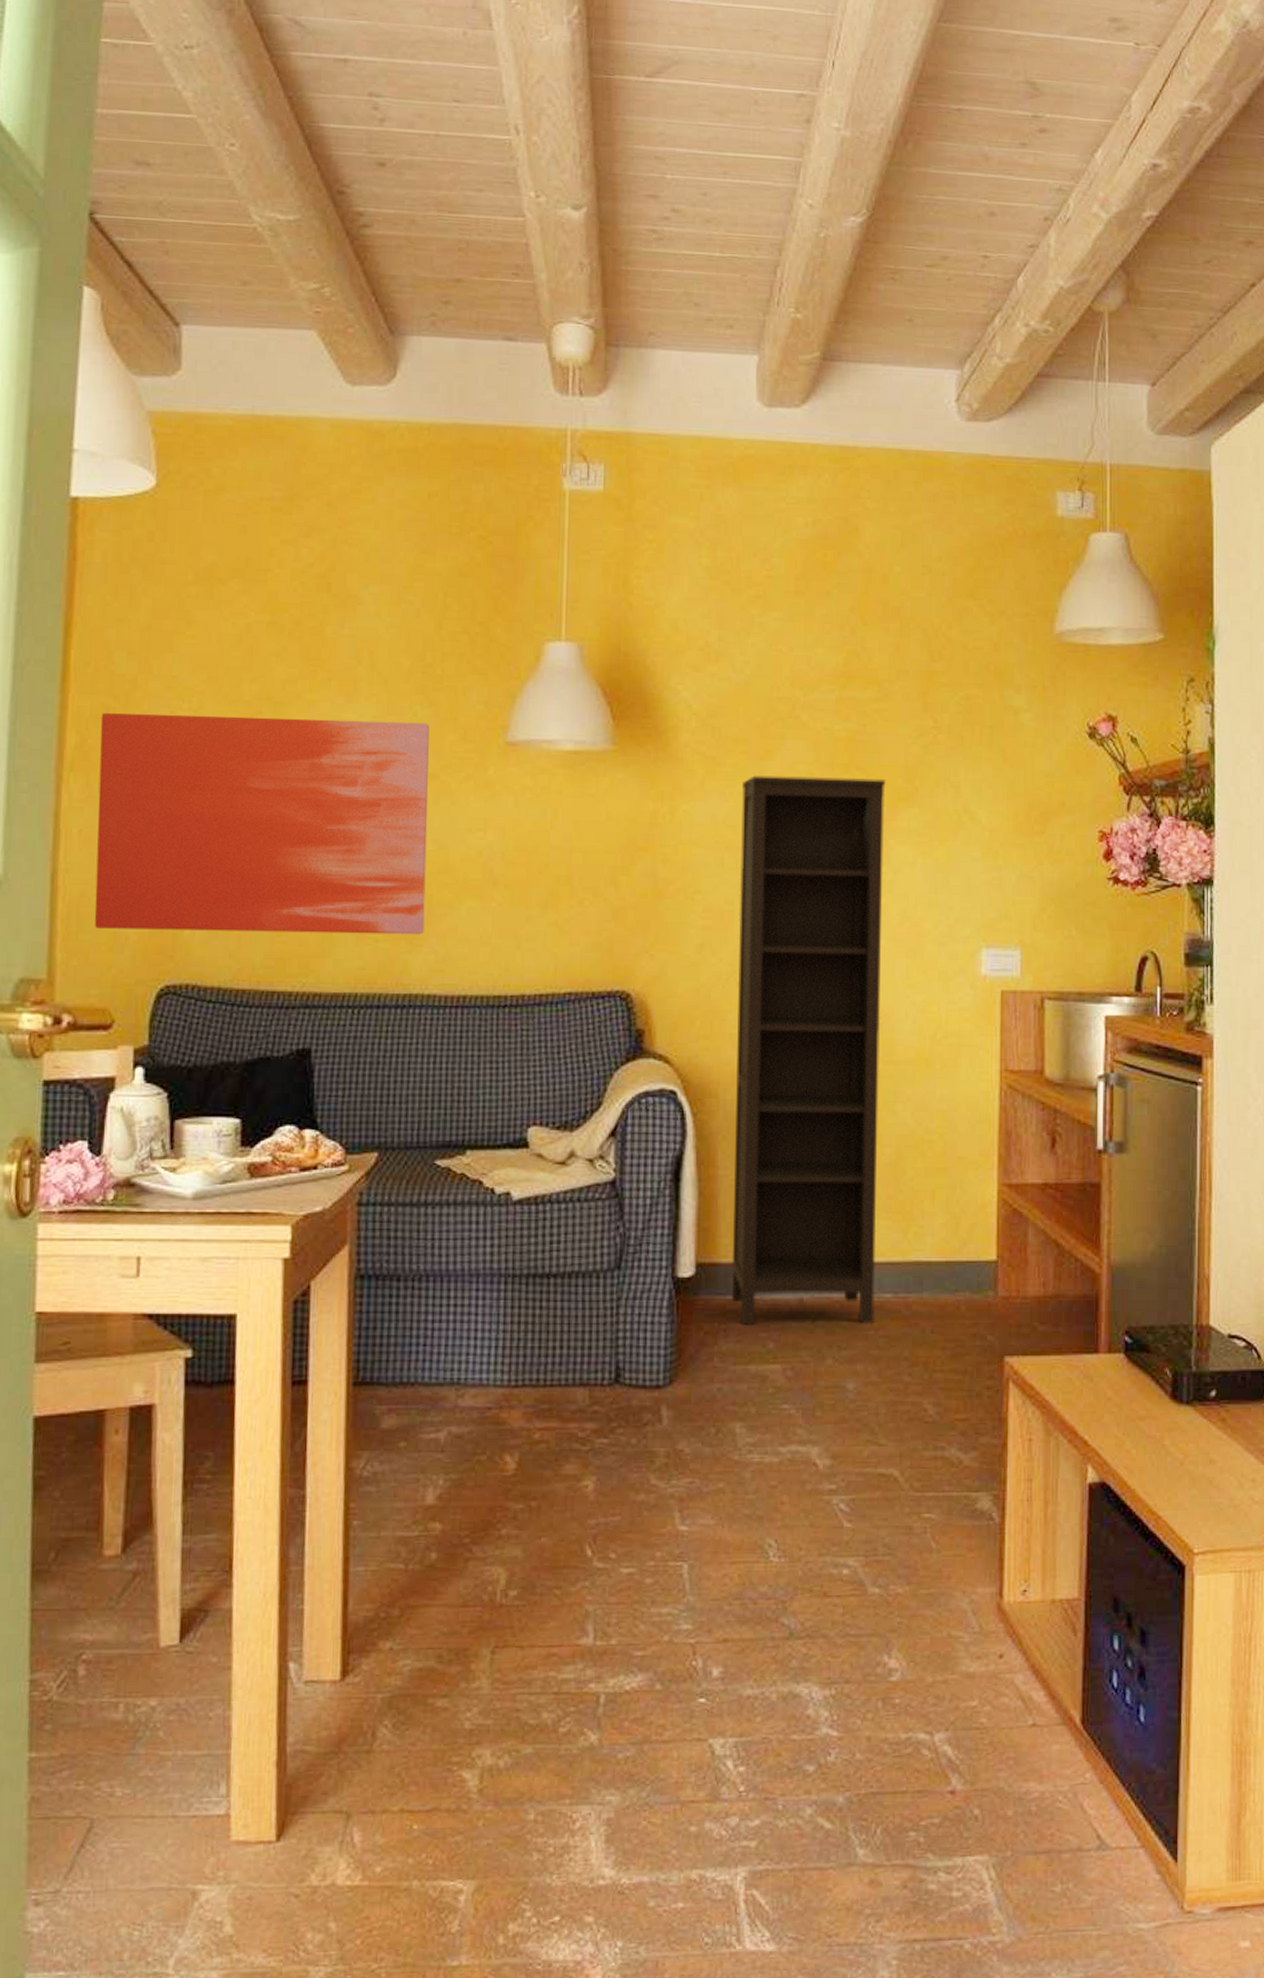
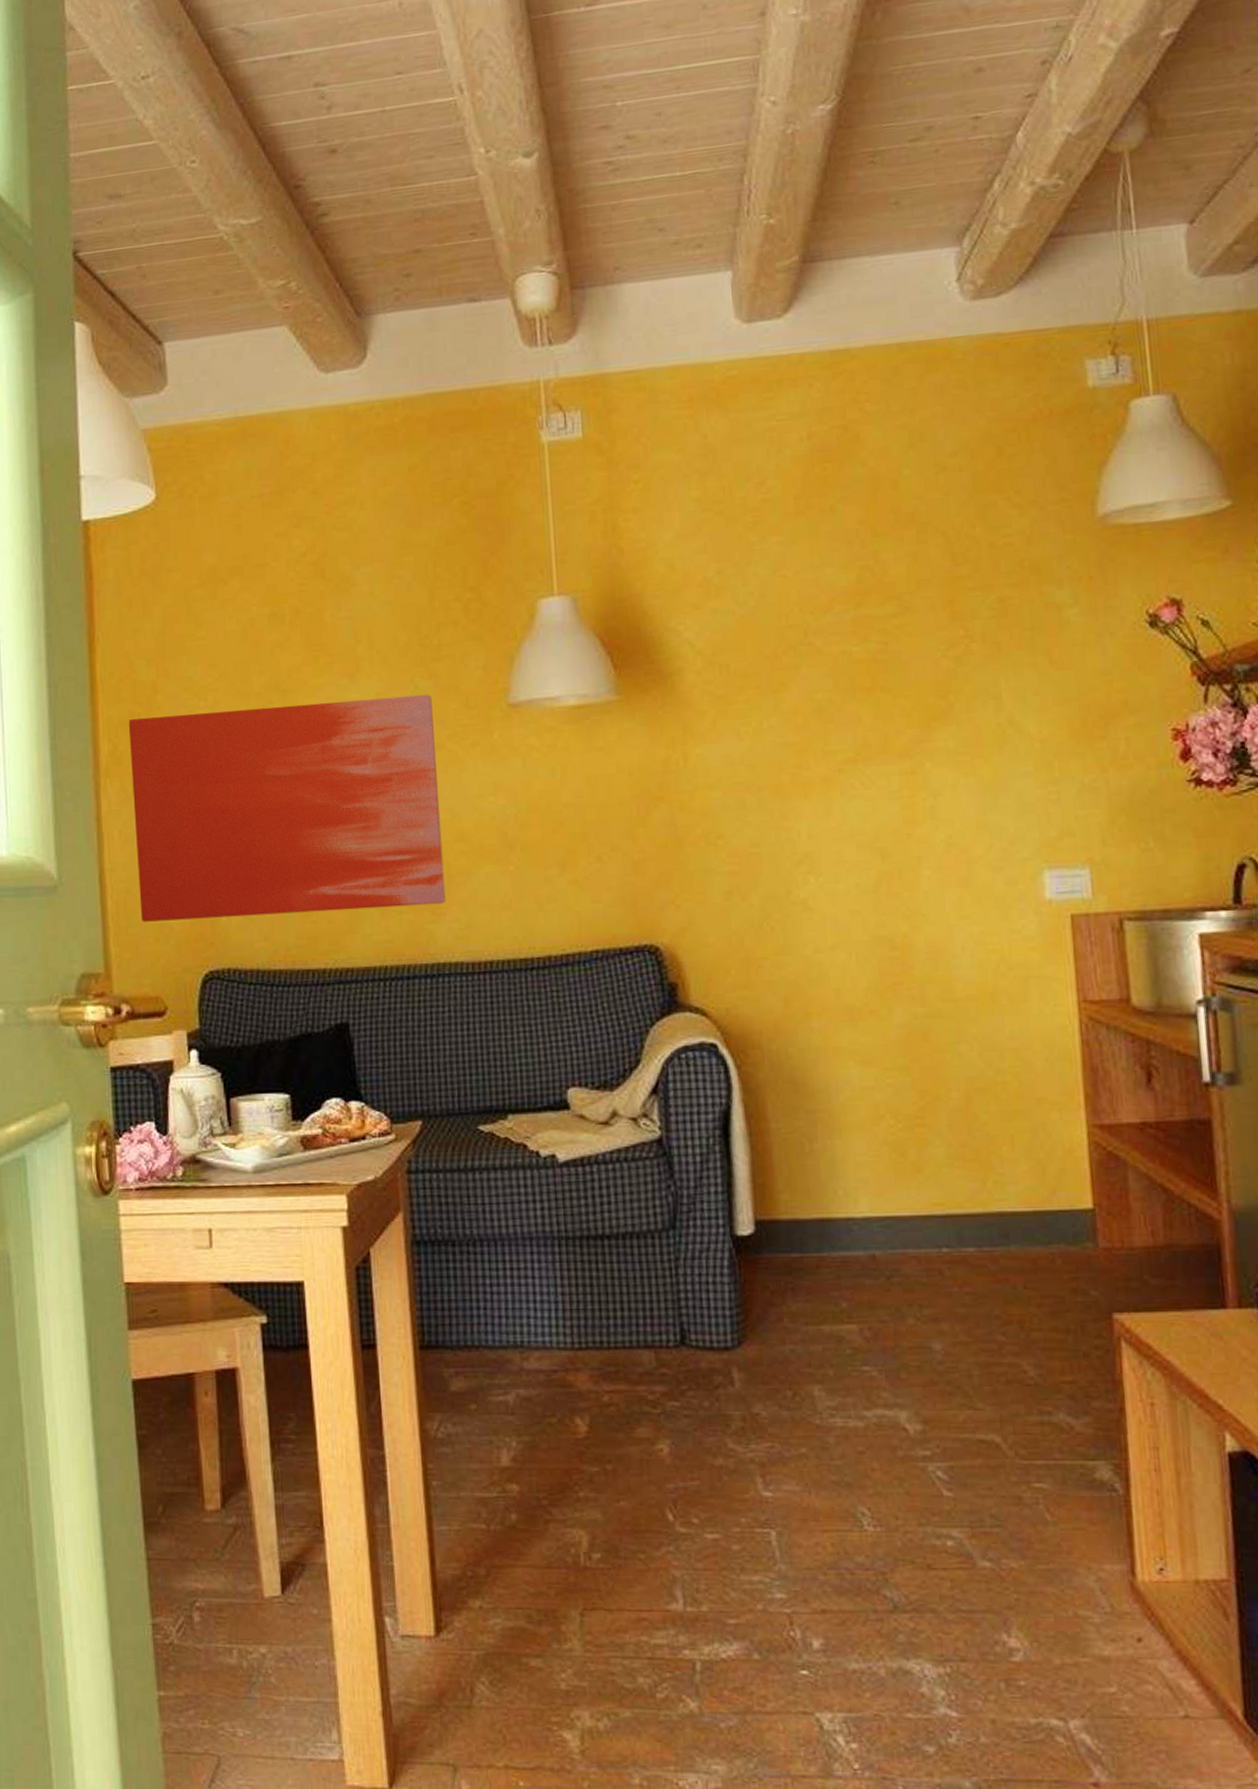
bookcase: present [731,775,886,1326] -> none [757,699,957,1284]

